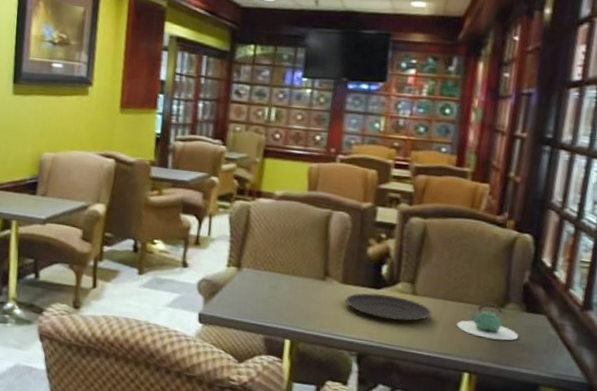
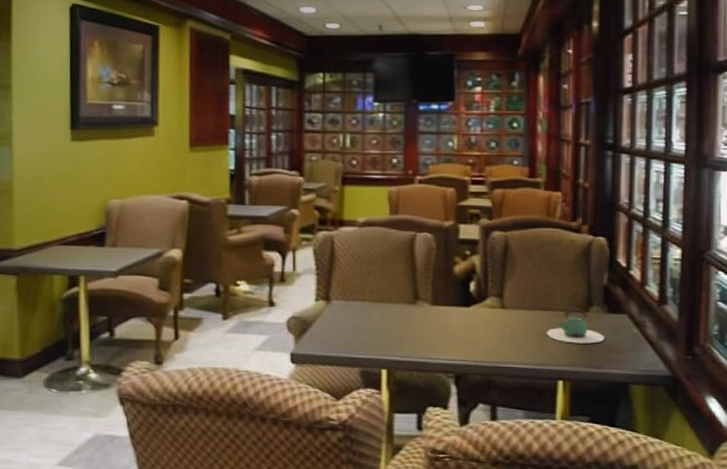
plate: present [345,293,433,321] -> none [437,312,522,336]

